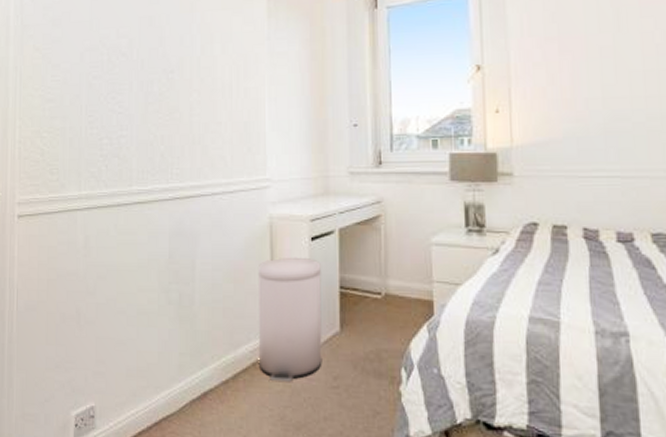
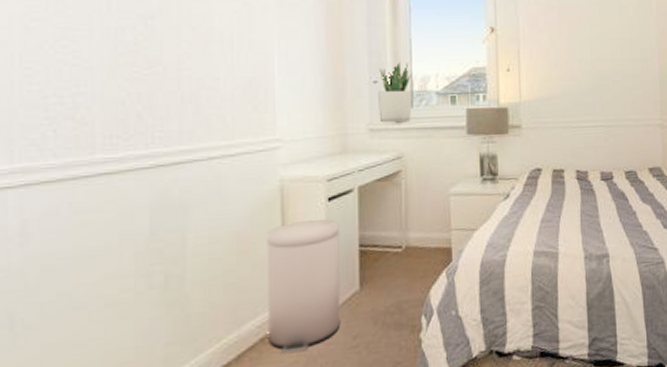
planter: none [358,105,392,167] -> present [378,62,412,123]

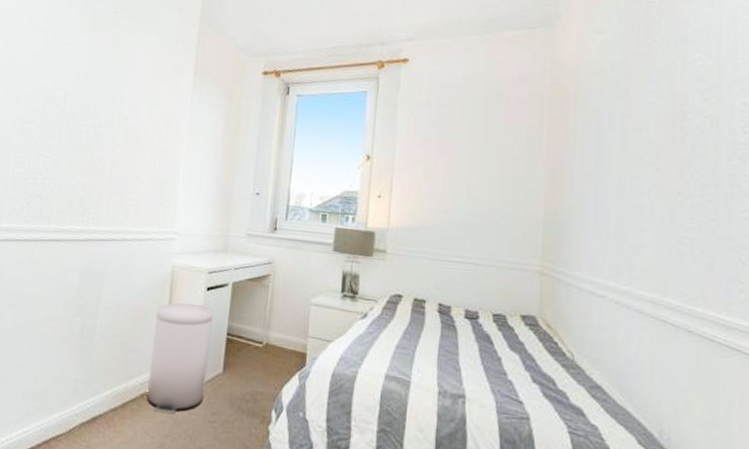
planter: present [378,62,412,123] -> none [258,179,289,233]

